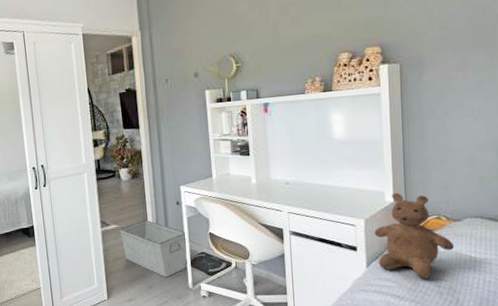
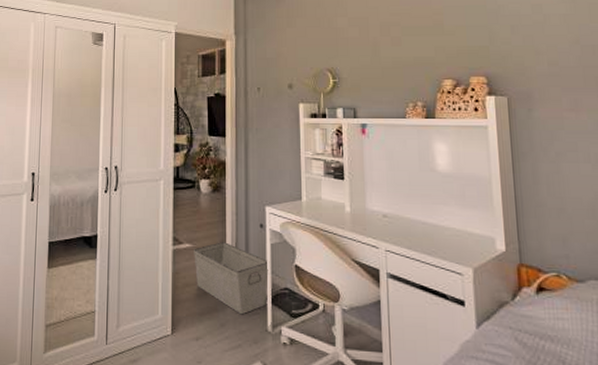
teddy bear: present [374,193,455,279] -> none [484,240,579,351]

